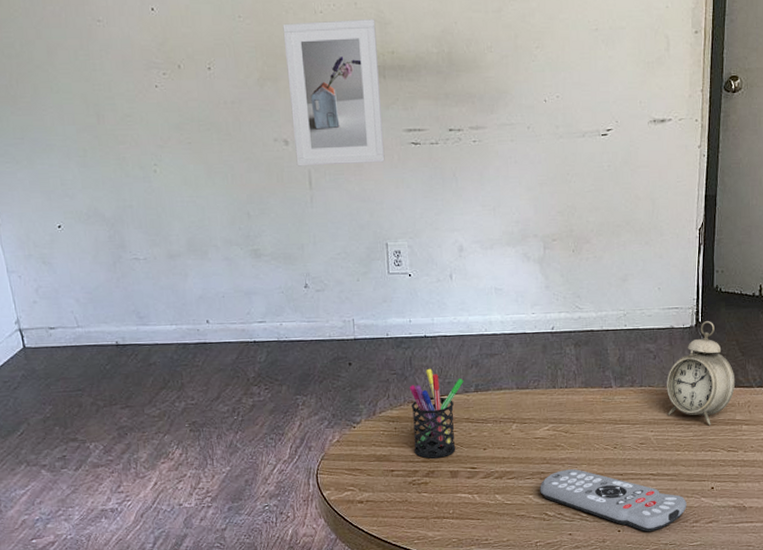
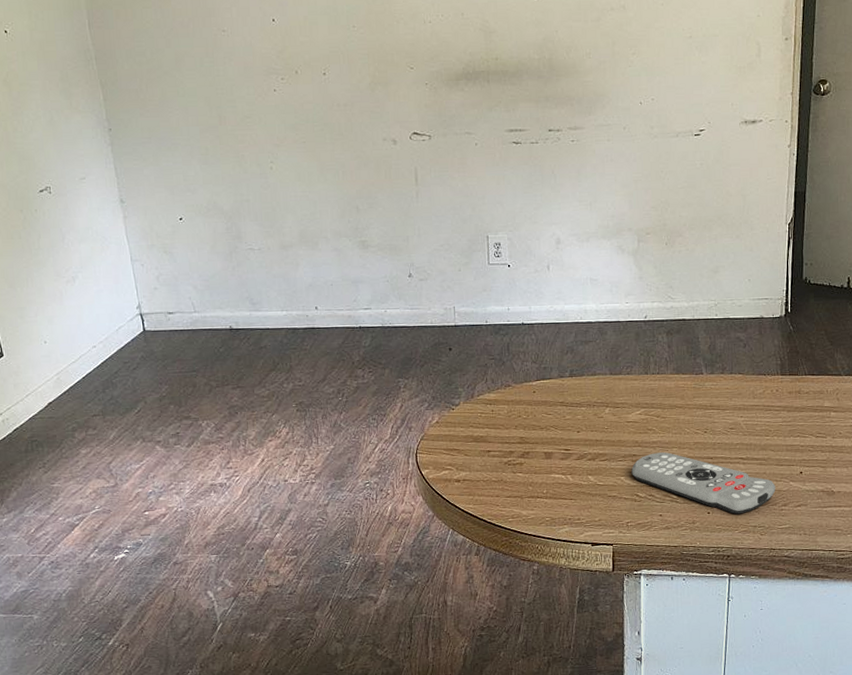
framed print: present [282,19,385,167] -> none [394,28,488,164]
pen holder: present [410,368,464,459] -> none [507,354,559,440]
alarm clock: present [667,321,735,426] -> none [756,311,823,412]

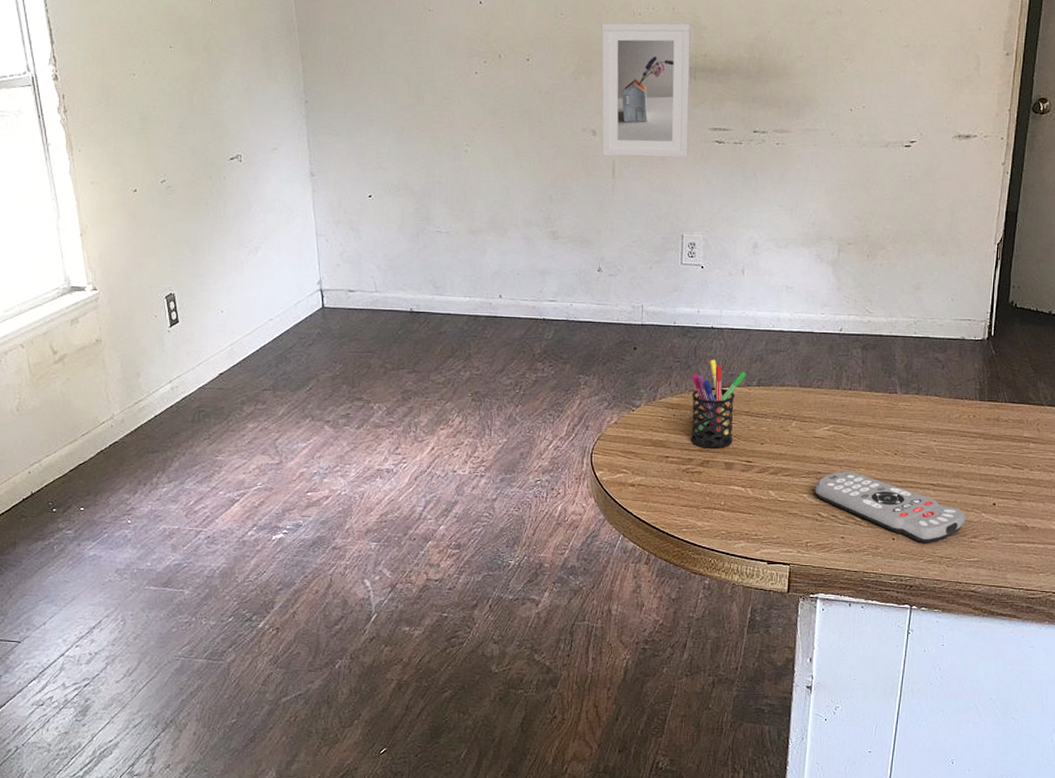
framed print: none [394,28,488,164] -> present [601,22,691,158]
pen holder: none [507,354,559,440] -> present [690,359,747,449]

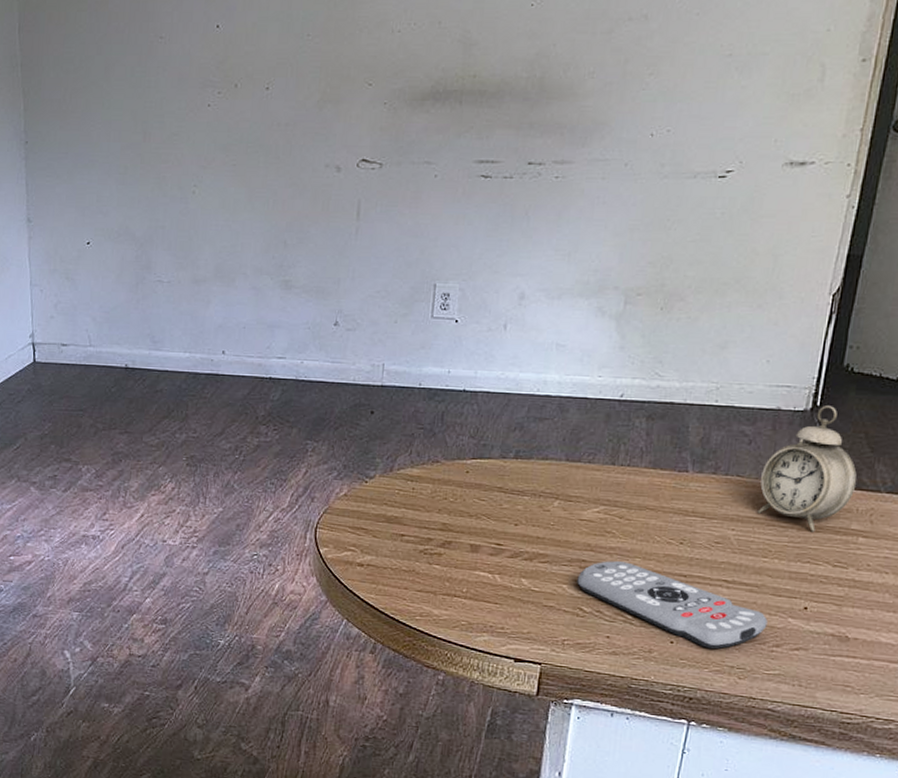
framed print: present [601,22,691,158] -> none [346,40,460,196]
pen holder: present [690,359,747,449] -> none [431,426,503,528]
alarm clock: none [952,335,1025,440] -> present [757,406,857,532]

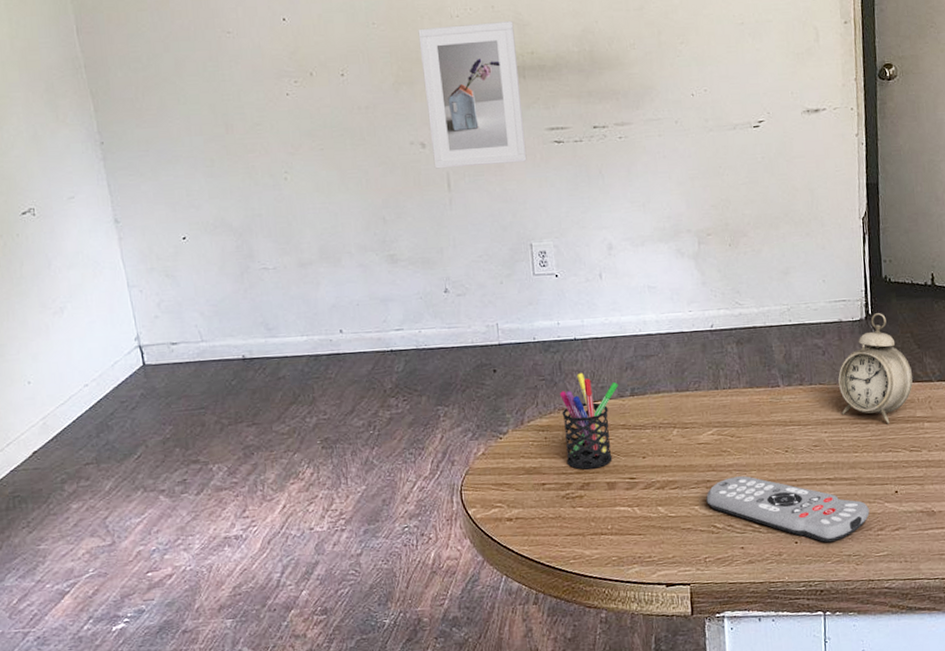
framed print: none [346,40,460,196] -> present [418,21,527,169]
pen holder: none [431,426,503,528] -> present [560,372,618,470]

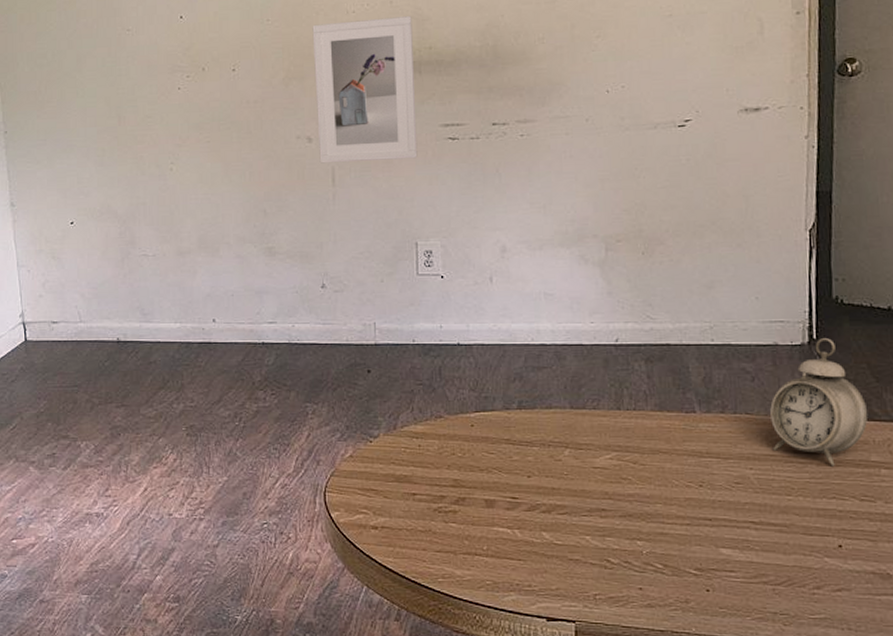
pen holder: present [560,372,618,470] -> none [438,380,504,483]
remote control: present [706,476,870,543] -> none [599,508,804,596]

